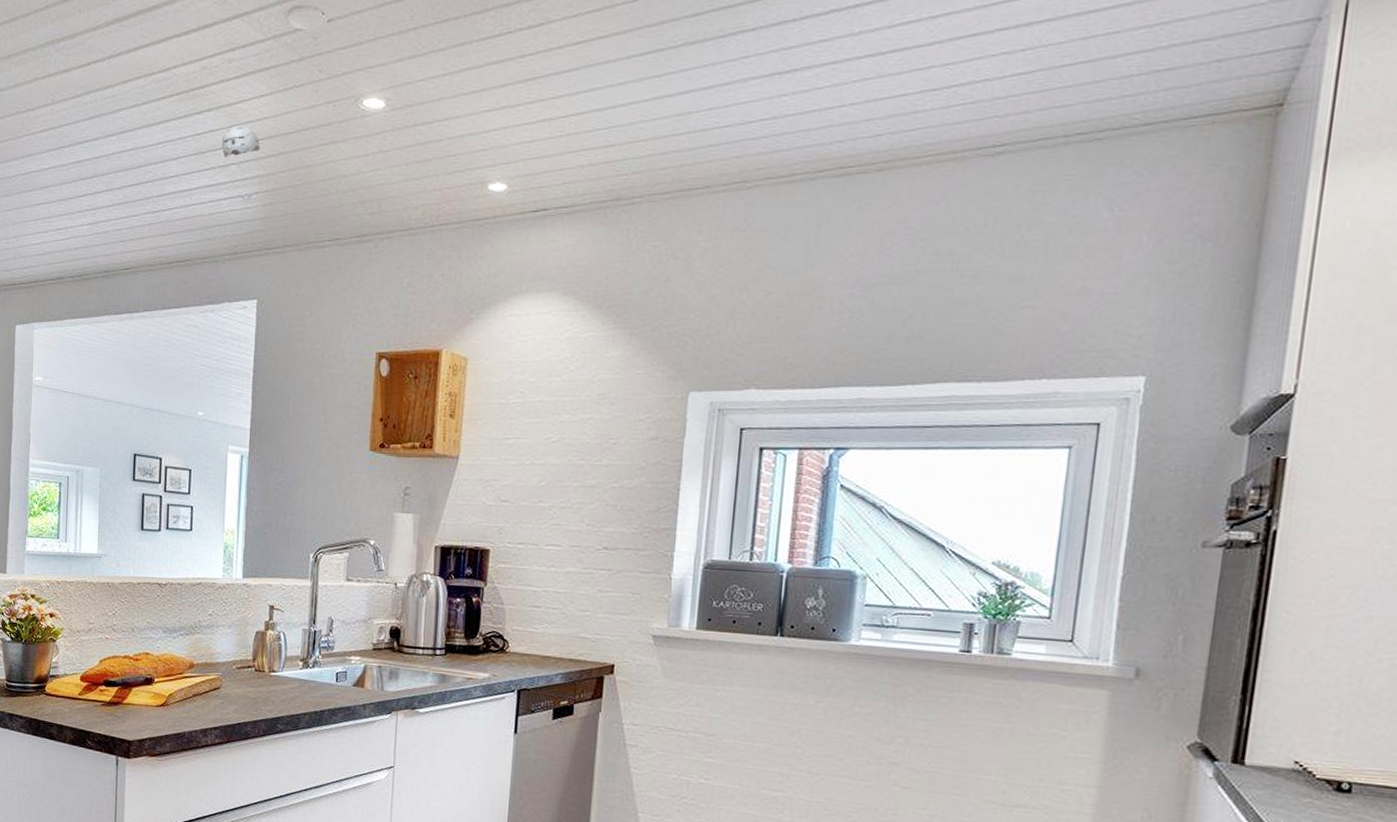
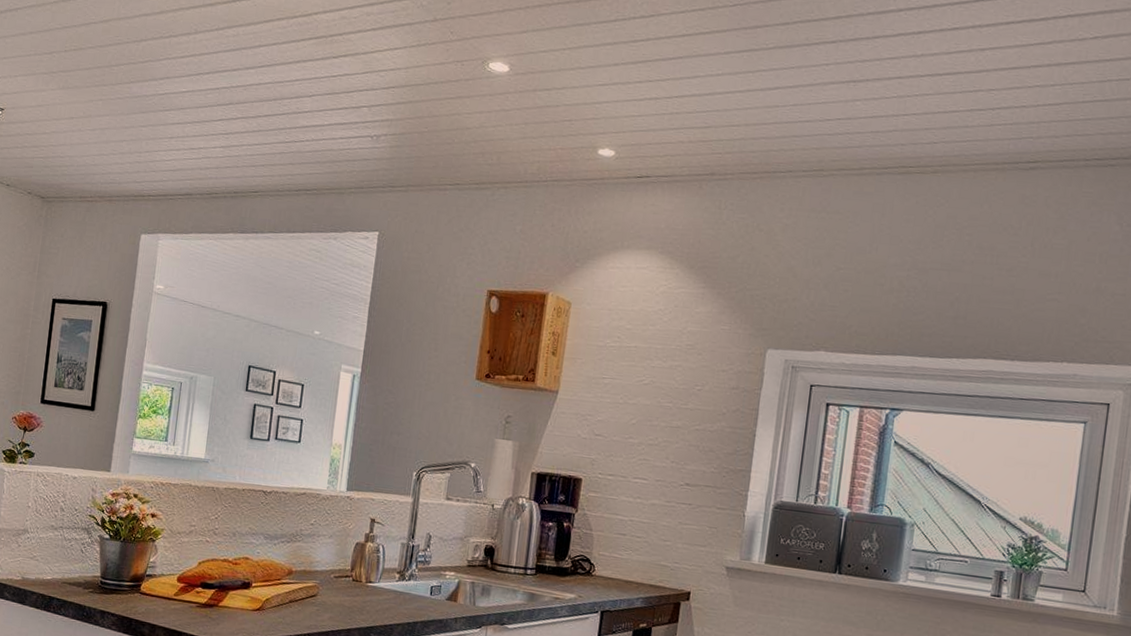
smoke detector: present [221,125,261,158] -> none [355,72,392,100]

